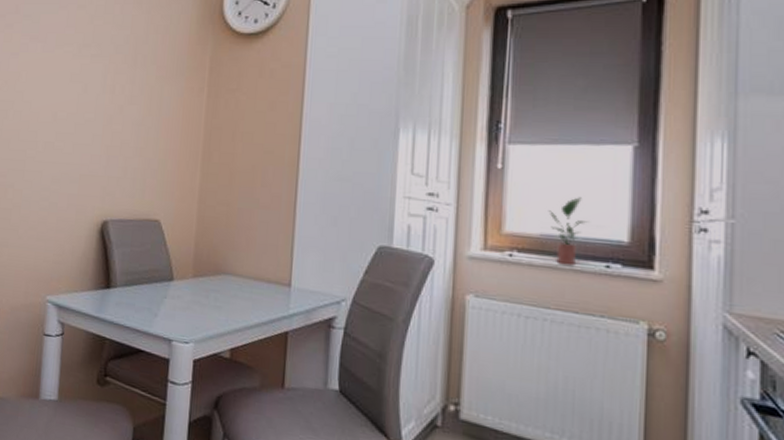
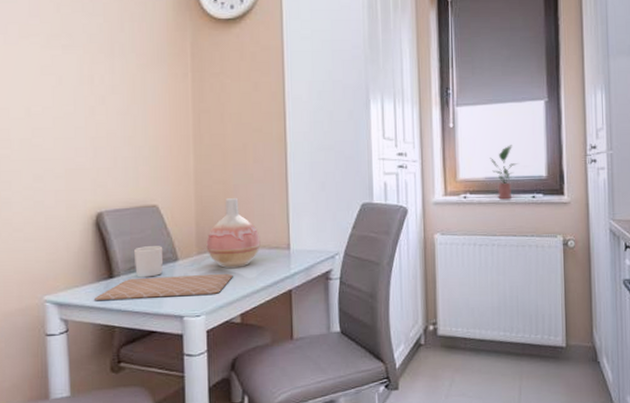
placemat: none [91,291,227,323] -> present [95,273,233,301]
mug: none [131,260,160,294] -> present [133,246,164,278]
vase: none [202,222,260,298] -> present [206,198,261,268]

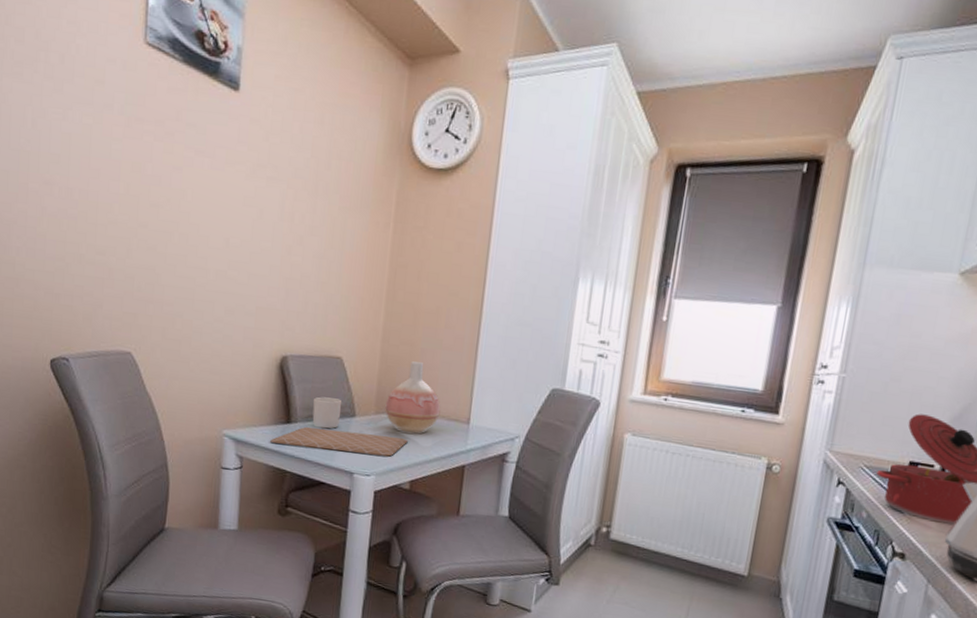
potted plant: present [489,145,518,201] -> none [701,350,732,411]

